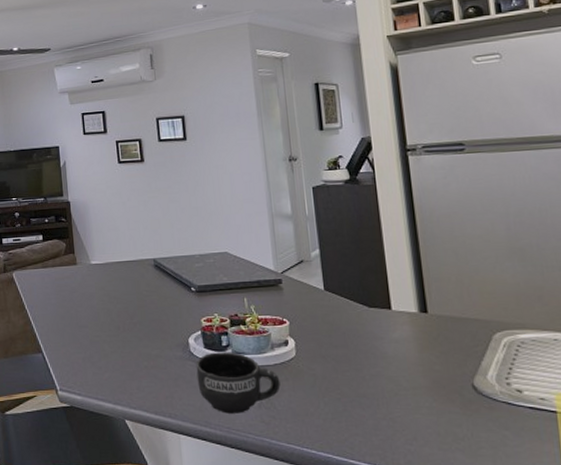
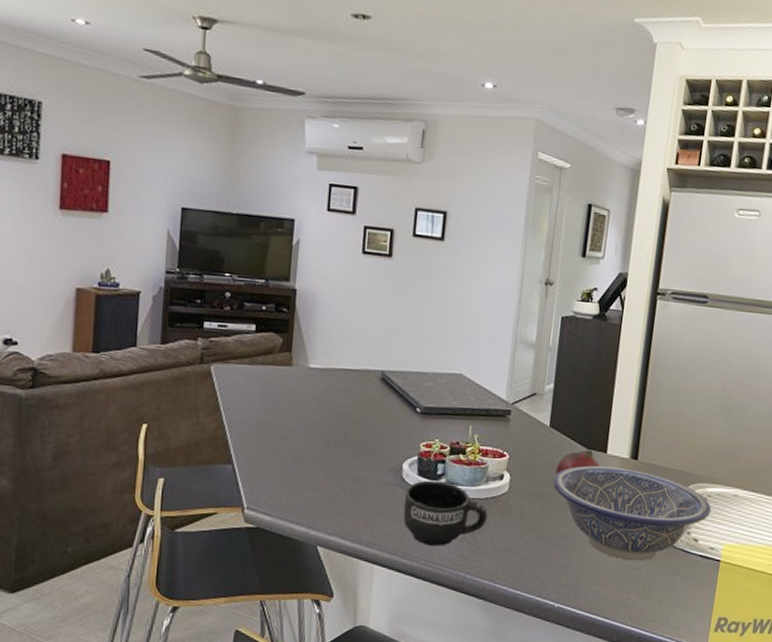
decorative bowl: none [339,322,531,417] -> present [552,465,712,561]
fruit: none [340,308,388,336] -> present [556,450,601,475]

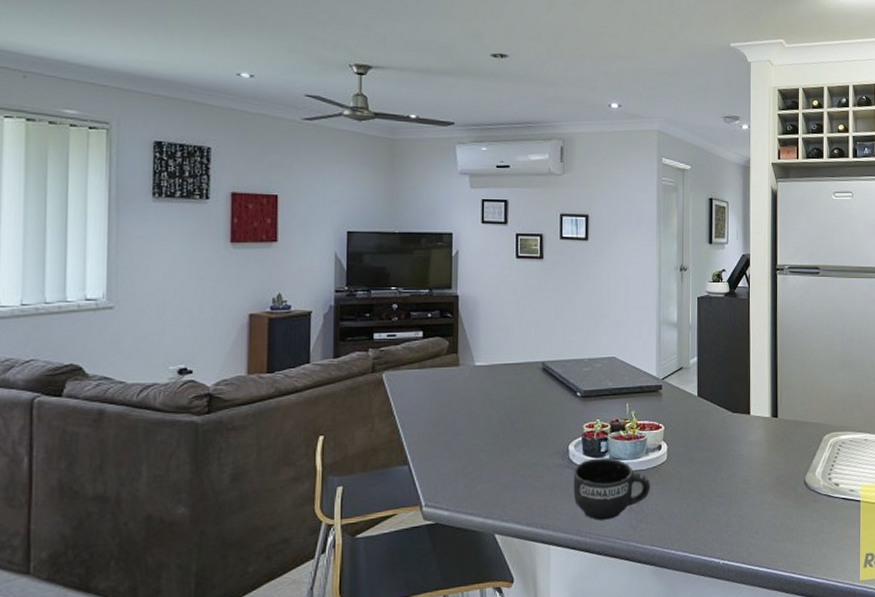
decorative bowl: present [552,465,712,561] -> none [705,426,847,511]
fruit: present [556,450,601,475] -> none [708,413,746,439]

